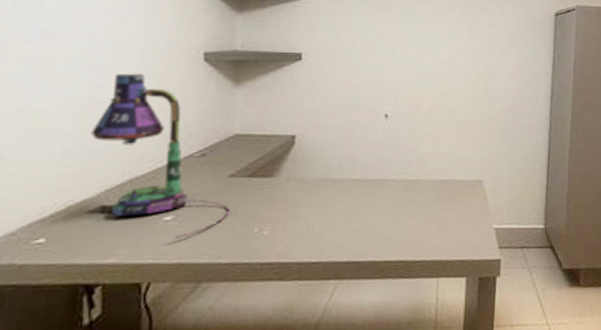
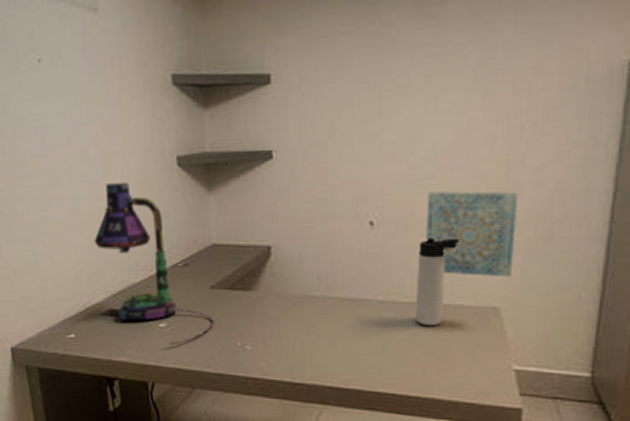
thermos bottle: none [421,127,454,198] -> present [415,237,460,325]
wall art: none [429,92,493,157] -> present [426,191,519,278]

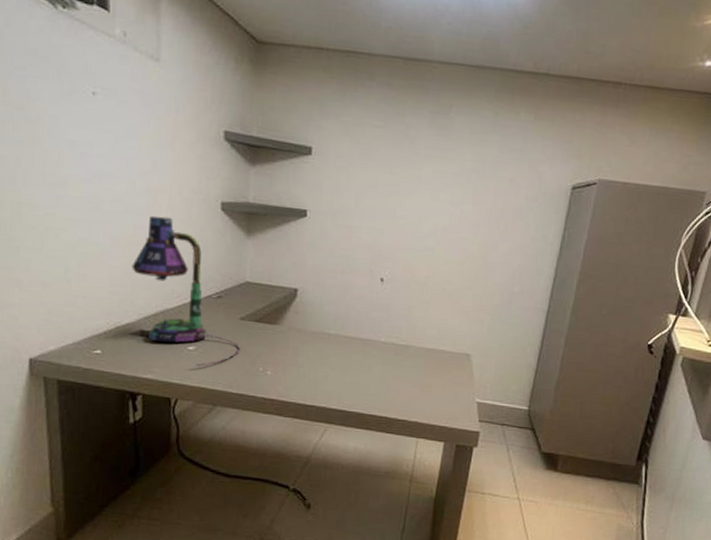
thermos bottle: present [415,237,460,325] -> none [408,296,447,365]
wall art: present [426,191,519,278] -> none [422,261,492,332]

